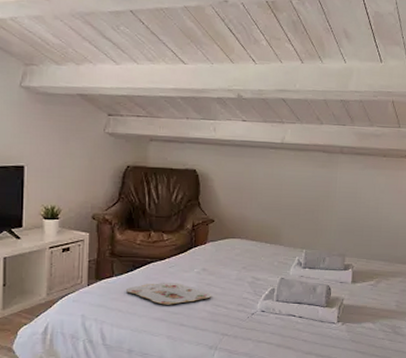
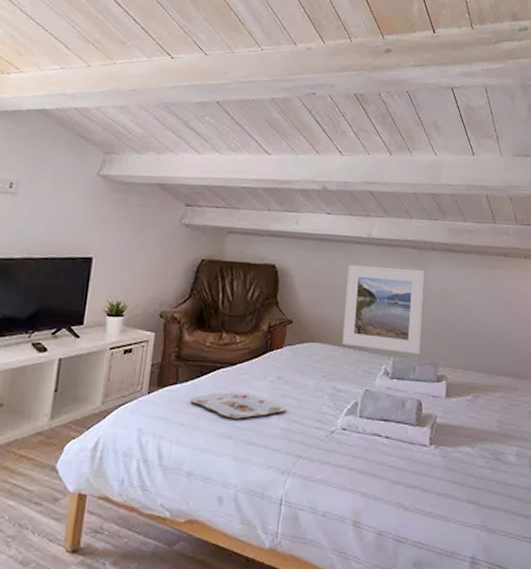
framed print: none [259,168,334,247] -> present [342,264,425,354]

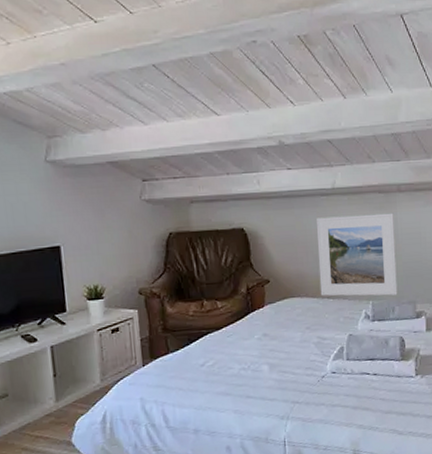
serving tray: present [189,392,287,419] -> none [183,352,277,378]

